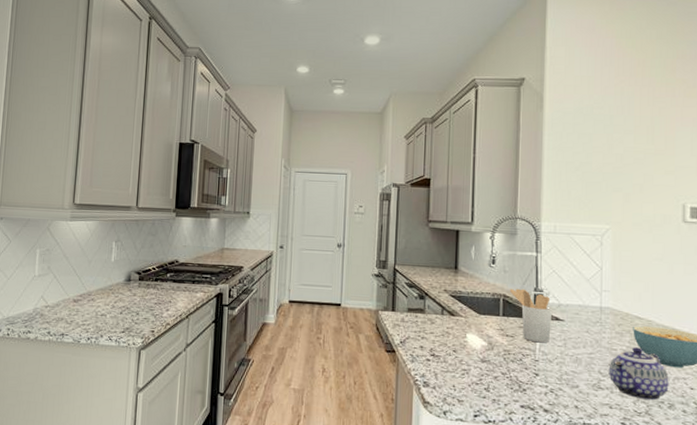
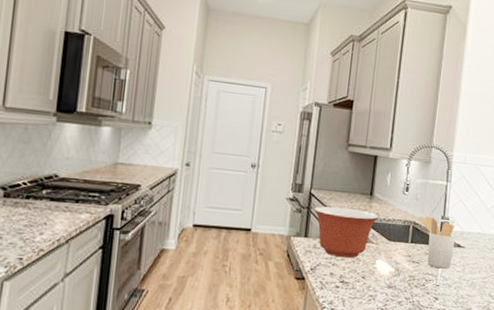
mixing bowl: none [399,281,465,332] -> present [314,206,379,258]

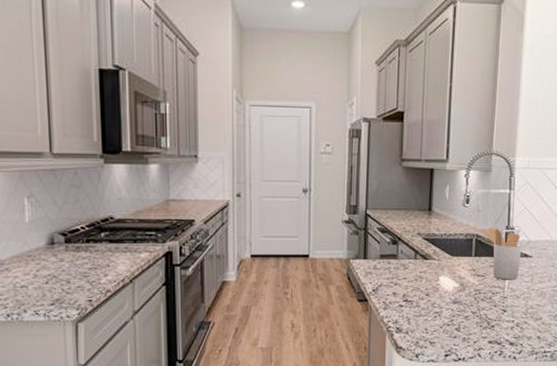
mixing bowl: present [314,206,379,258] -> none [371,225,439,277]

